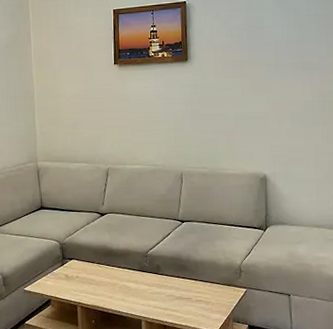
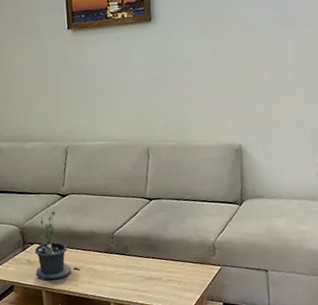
potted plant: none [72,228,115,296] -> present [34,211,81,281]

